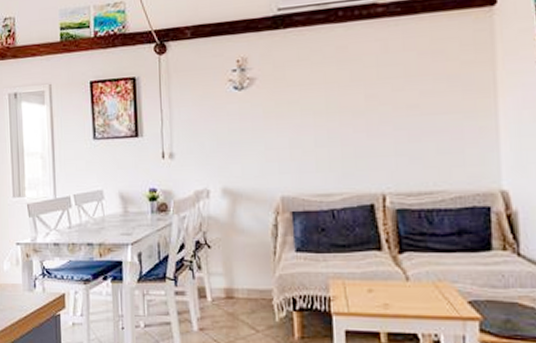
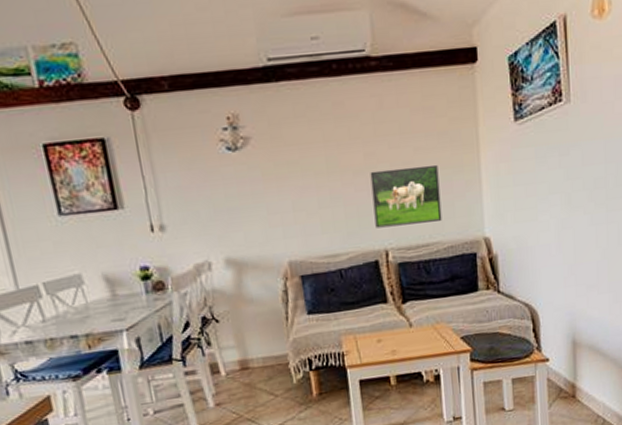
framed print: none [370,108,450,171] -> present [370,164,442,228]

